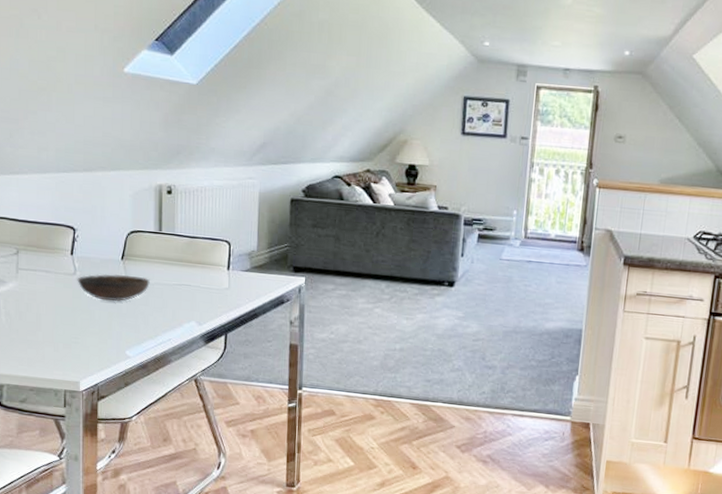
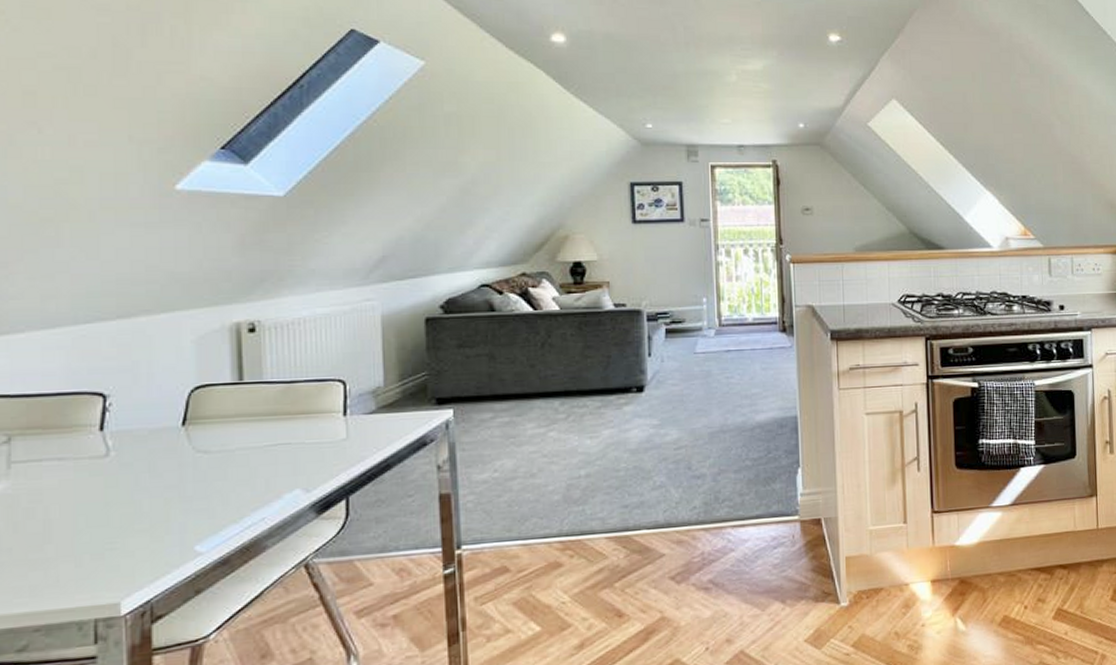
bowl: present [77,274,150,301] -> none [111,444,228,484]

